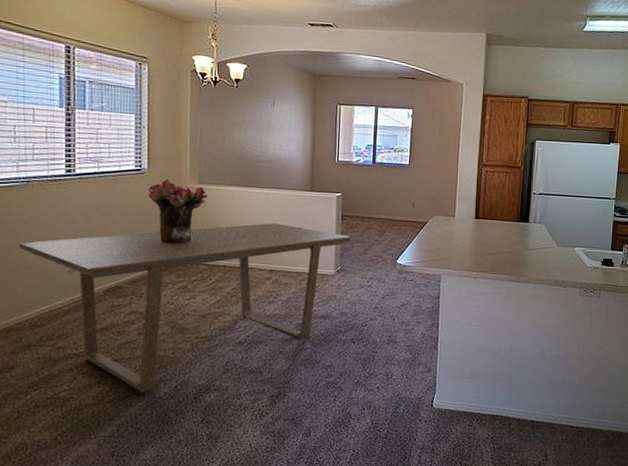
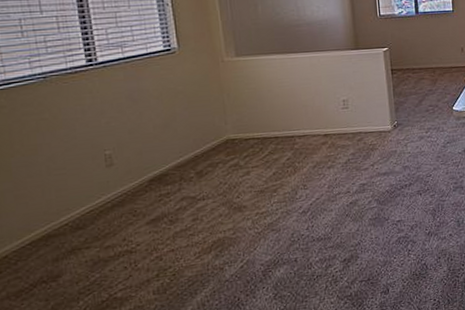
dining table: present [18,223,352,392] -> none [44,86,404,279]
bouquet: present [148,179,208,243] -> none [181,56,248,122]

